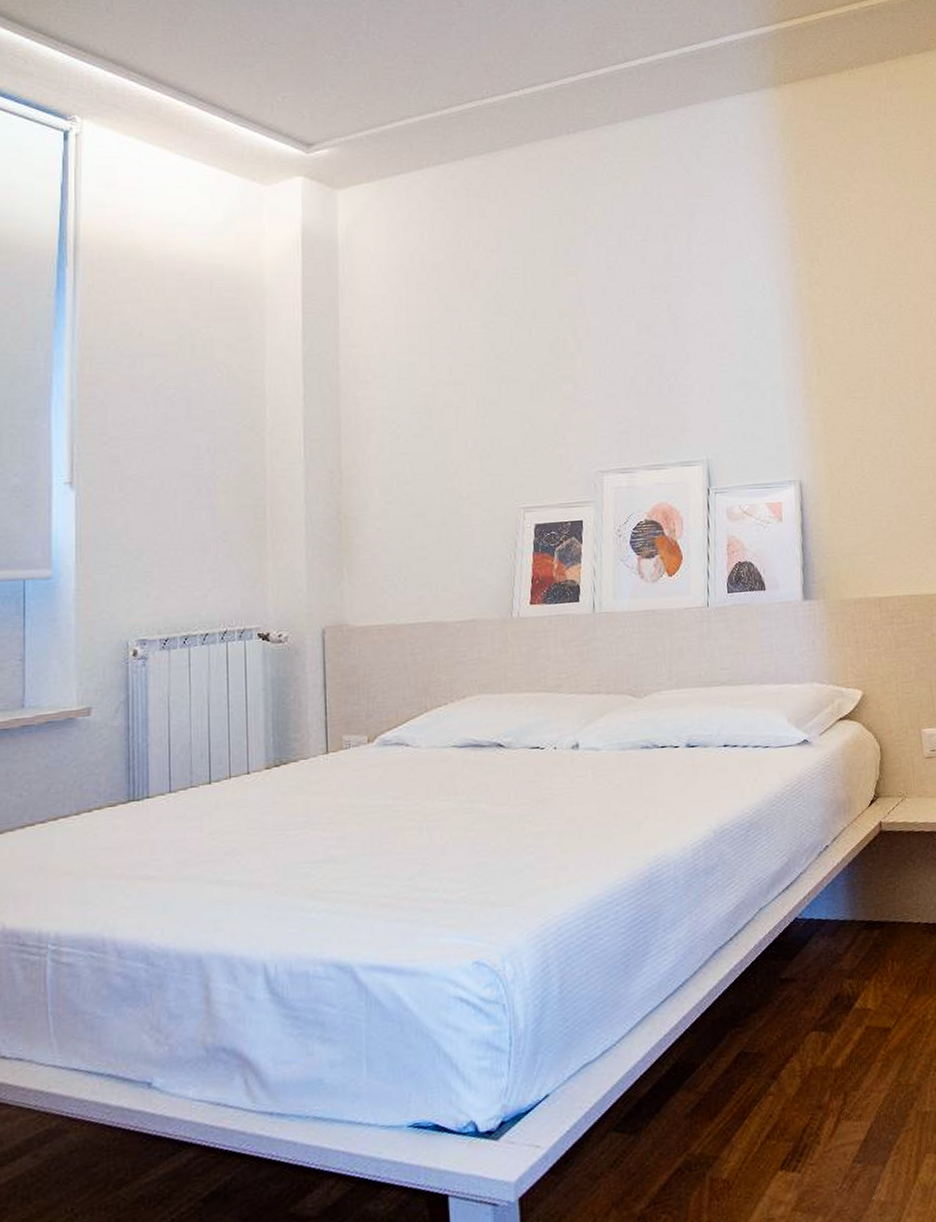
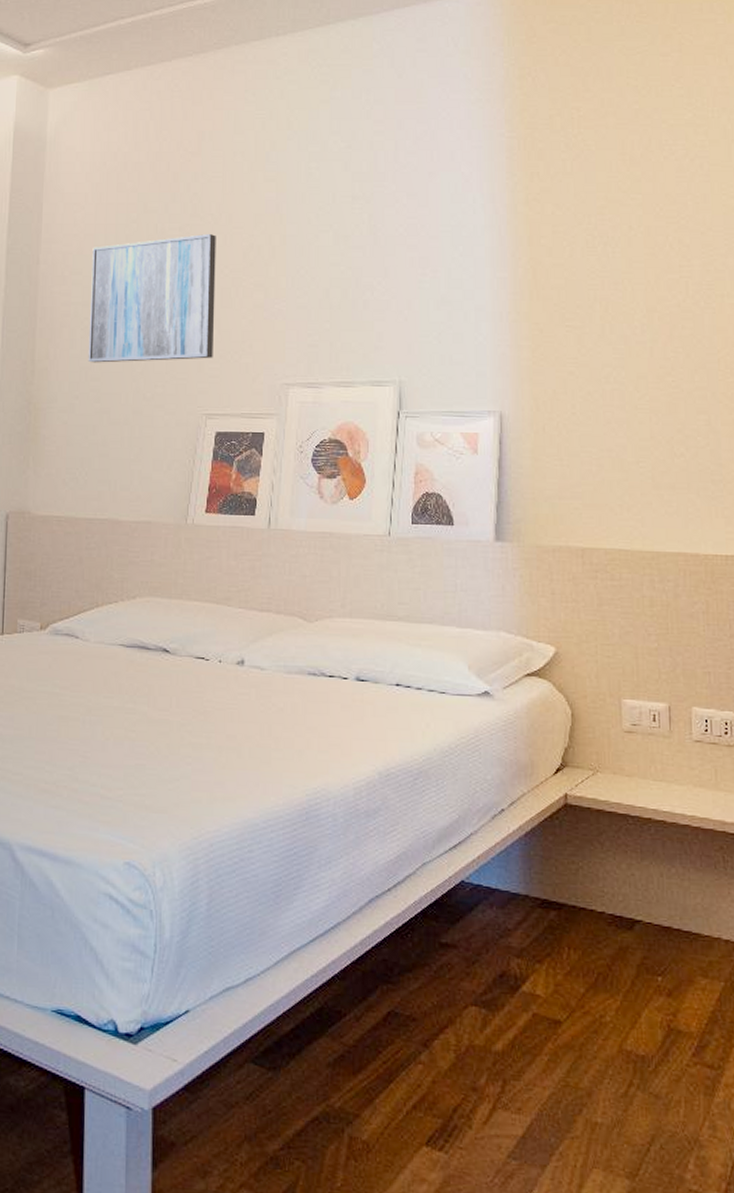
wall art: none [395,329,527,467] -> present [88,233,216,363]

